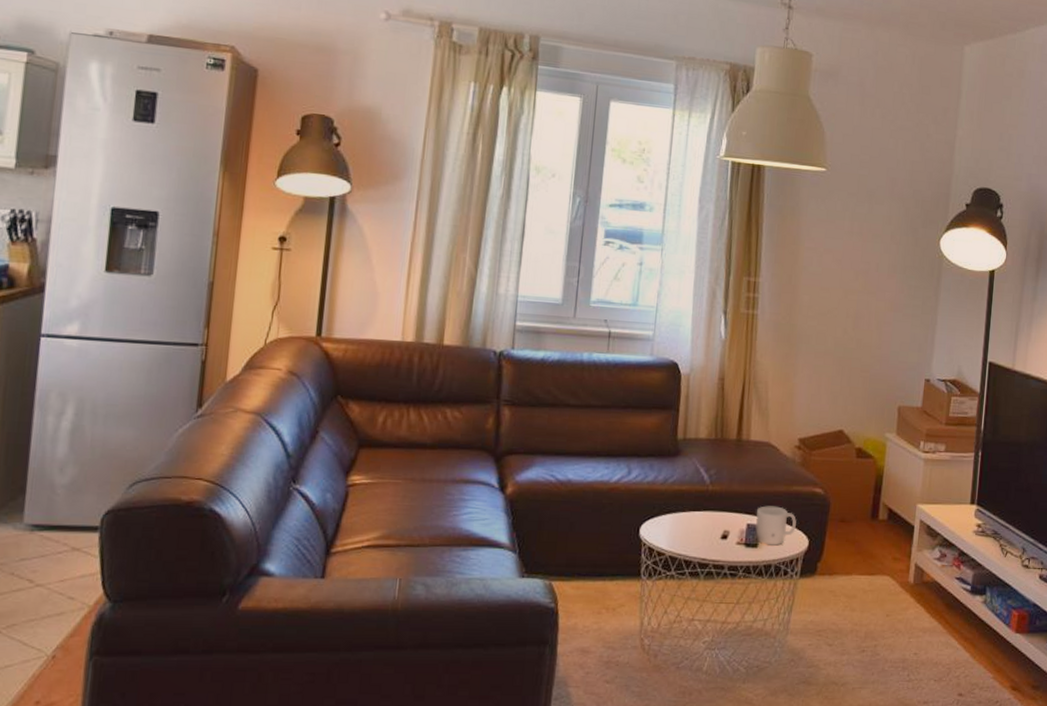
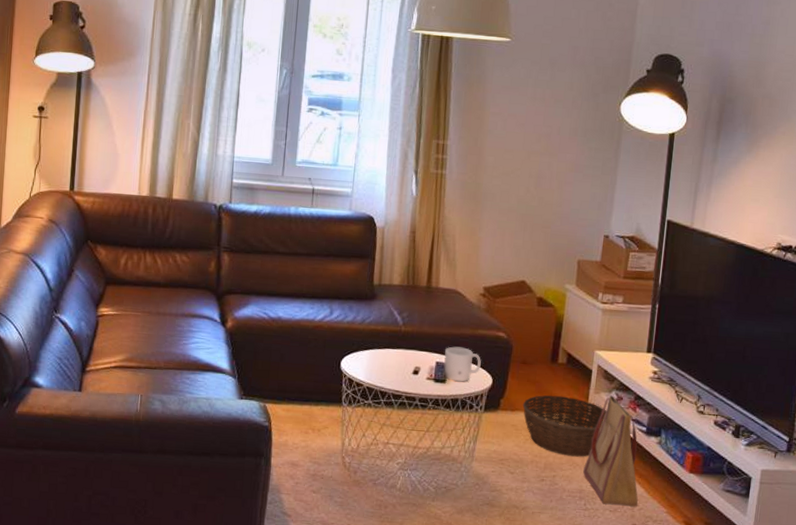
basket: none [841,555,930,623] -> present [522,395,607,457]
shopping bag: none [906,552,964,674] -> present [583,395,639,507]

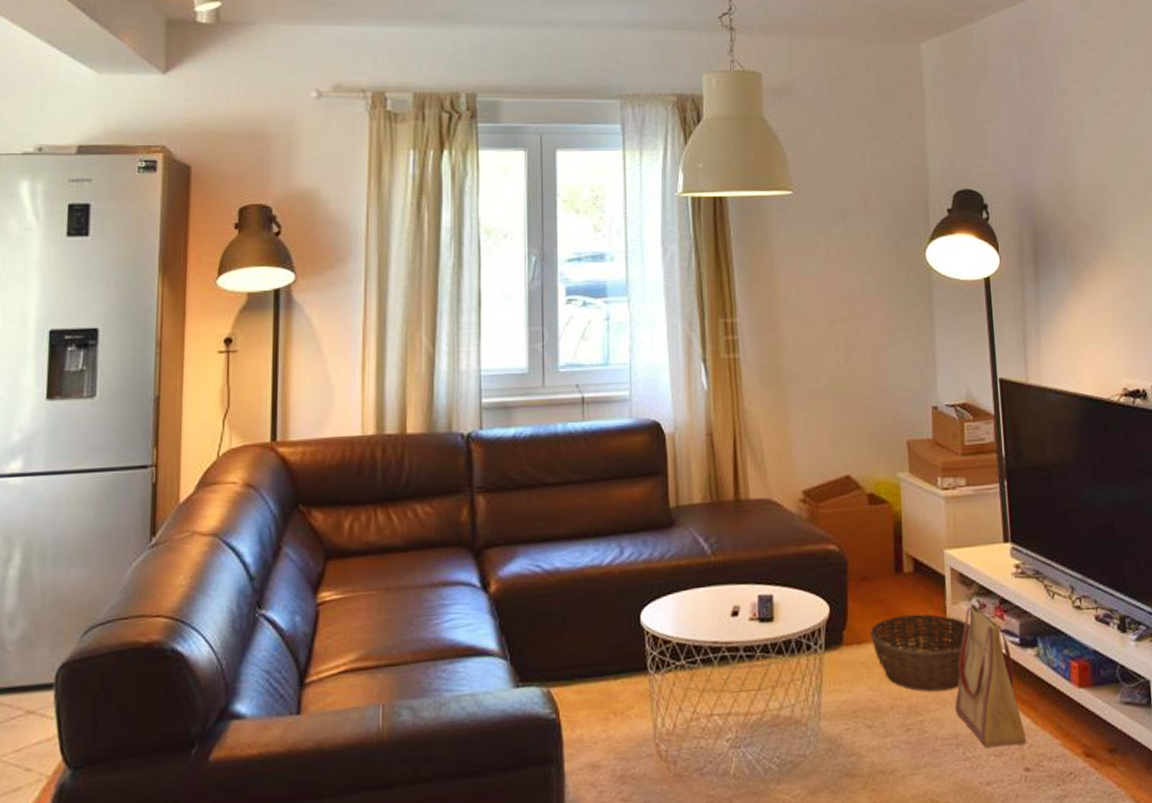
mug: present [443,346,481,382] -> none [766,571,813,618]

